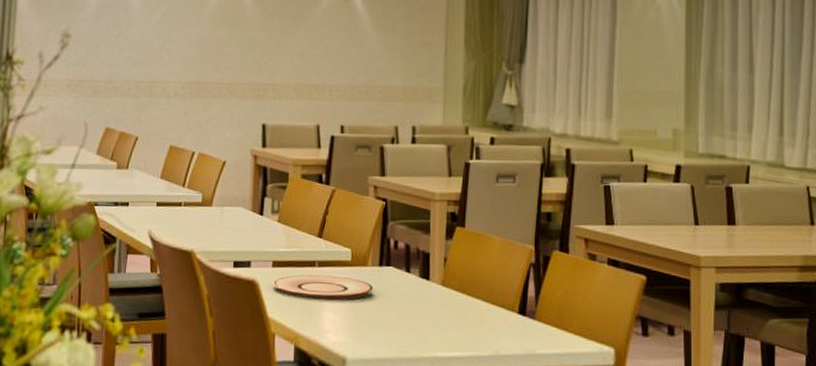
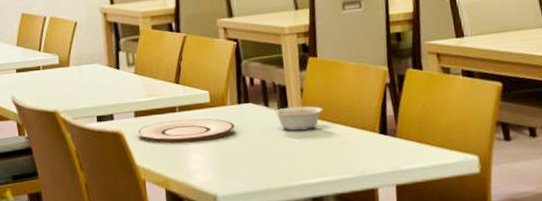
legume: none [407,271,464,302] -> present [266,106,323,132]

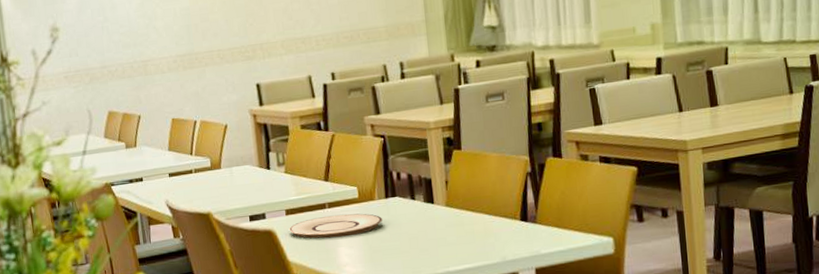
legume: present [266,106,323,132] -> none [412,197,467,222]

